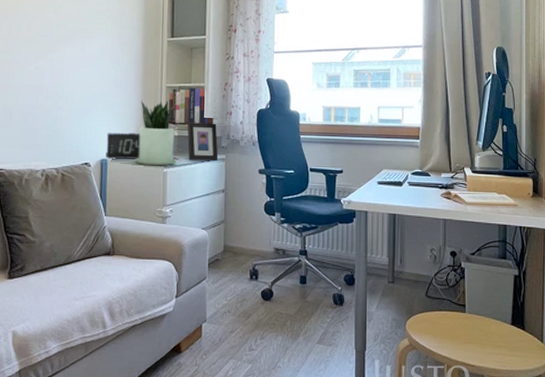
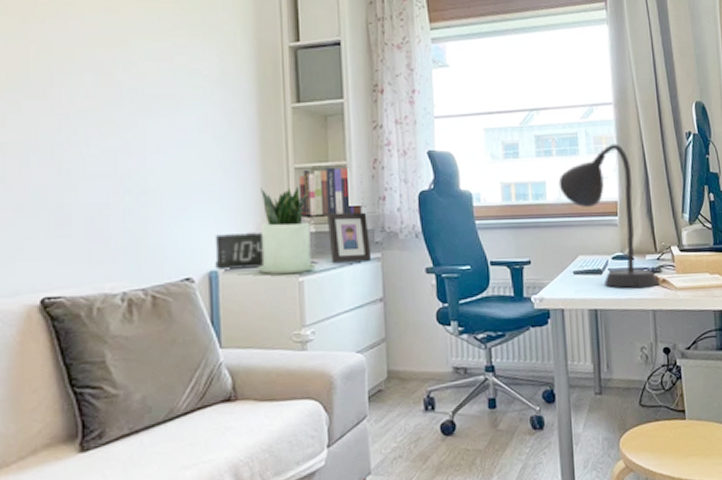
desk lamp: none [371,79,451,201] -> present [558,143,660,288]

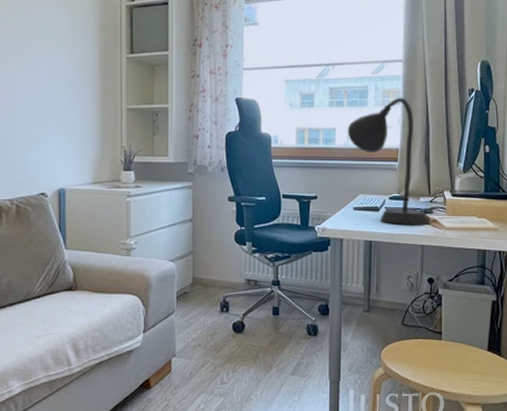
alarm clock: present [214,231,263,270] -> none [63,159,100,188]
planter: present [256,187,316,275] -> none [94,123,141,195]
books: present [298,167,362,219] -> none [129,109,179,151]
picture frame: present [326,212,372,264] -> none [150,147,185,189]

